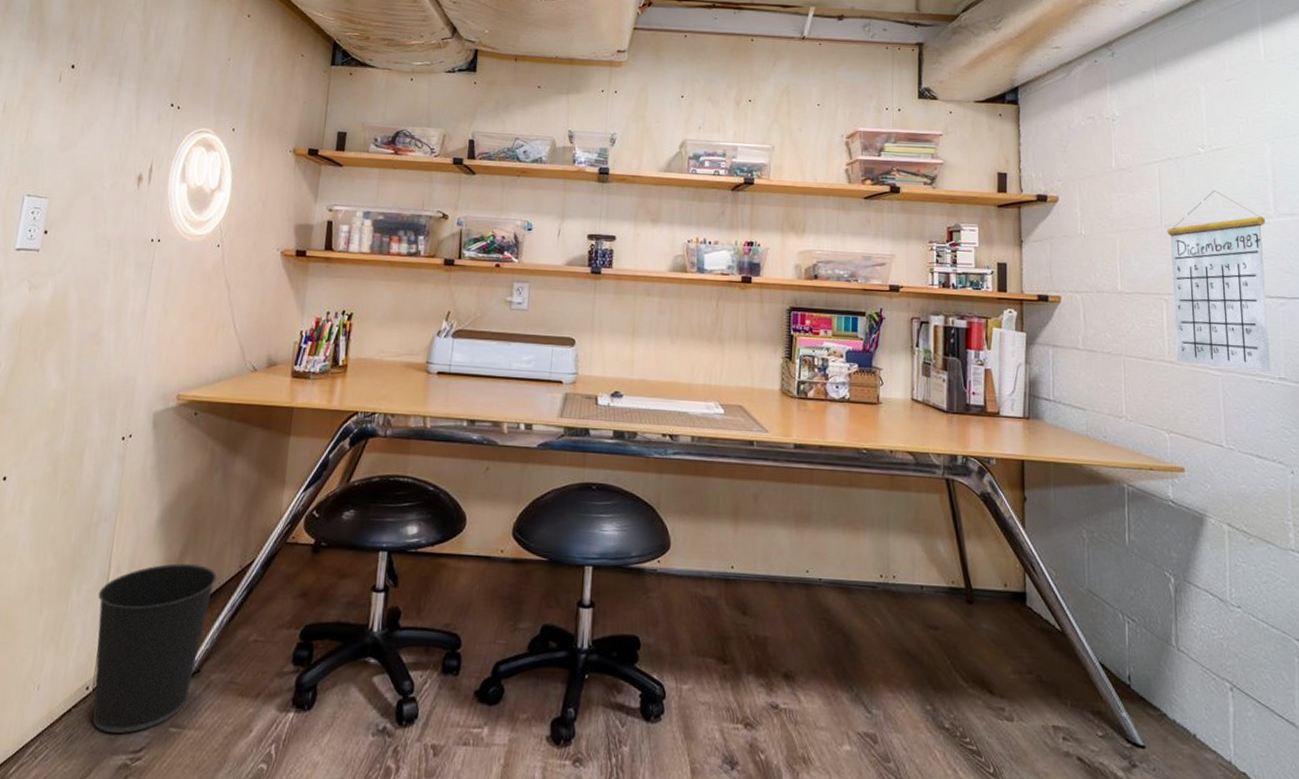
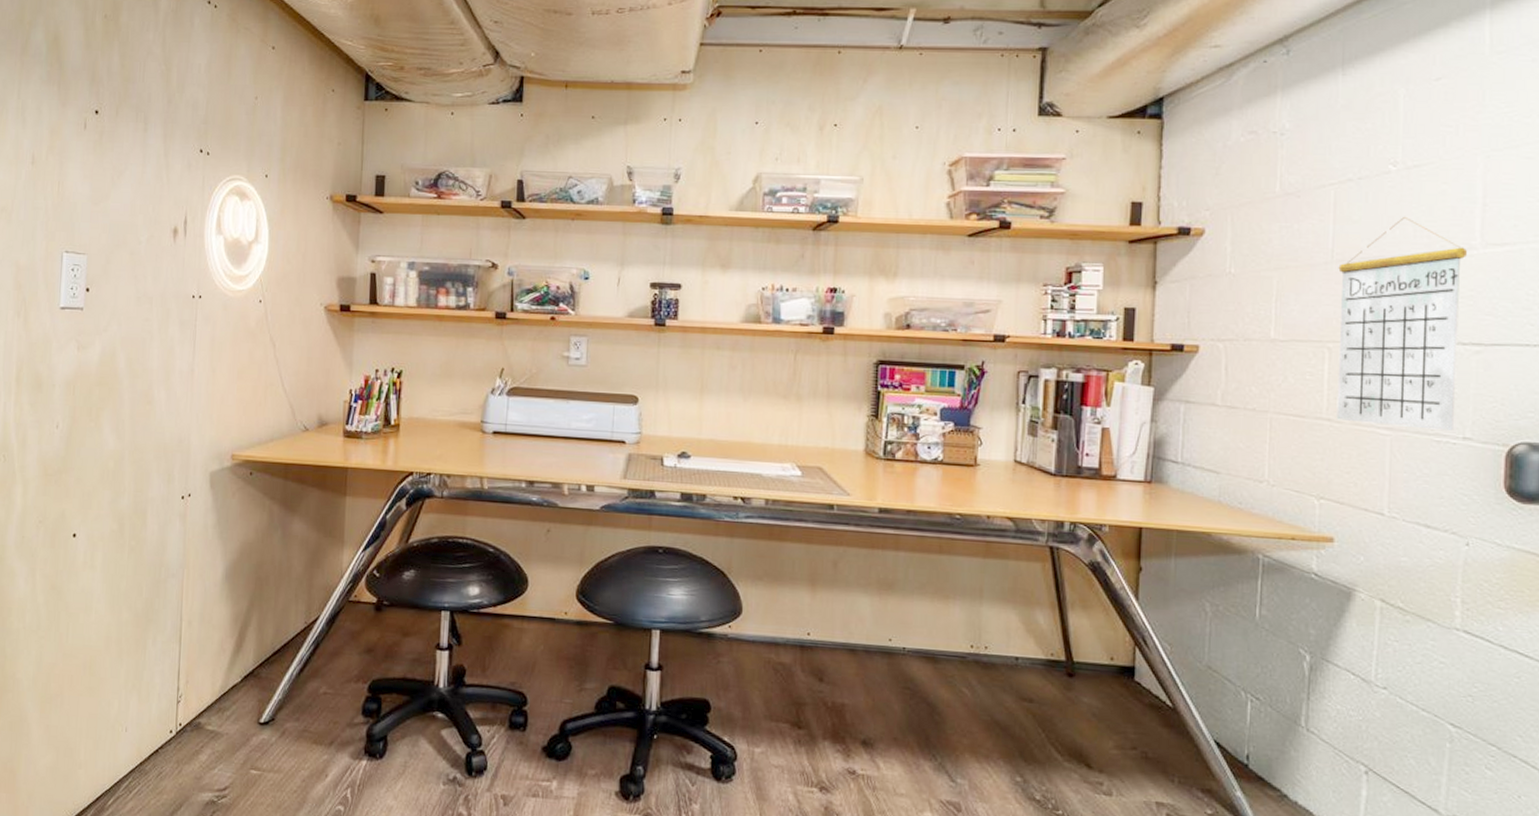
wastebasket: present [92,563,217,733] -> none [172,618,284,774]

